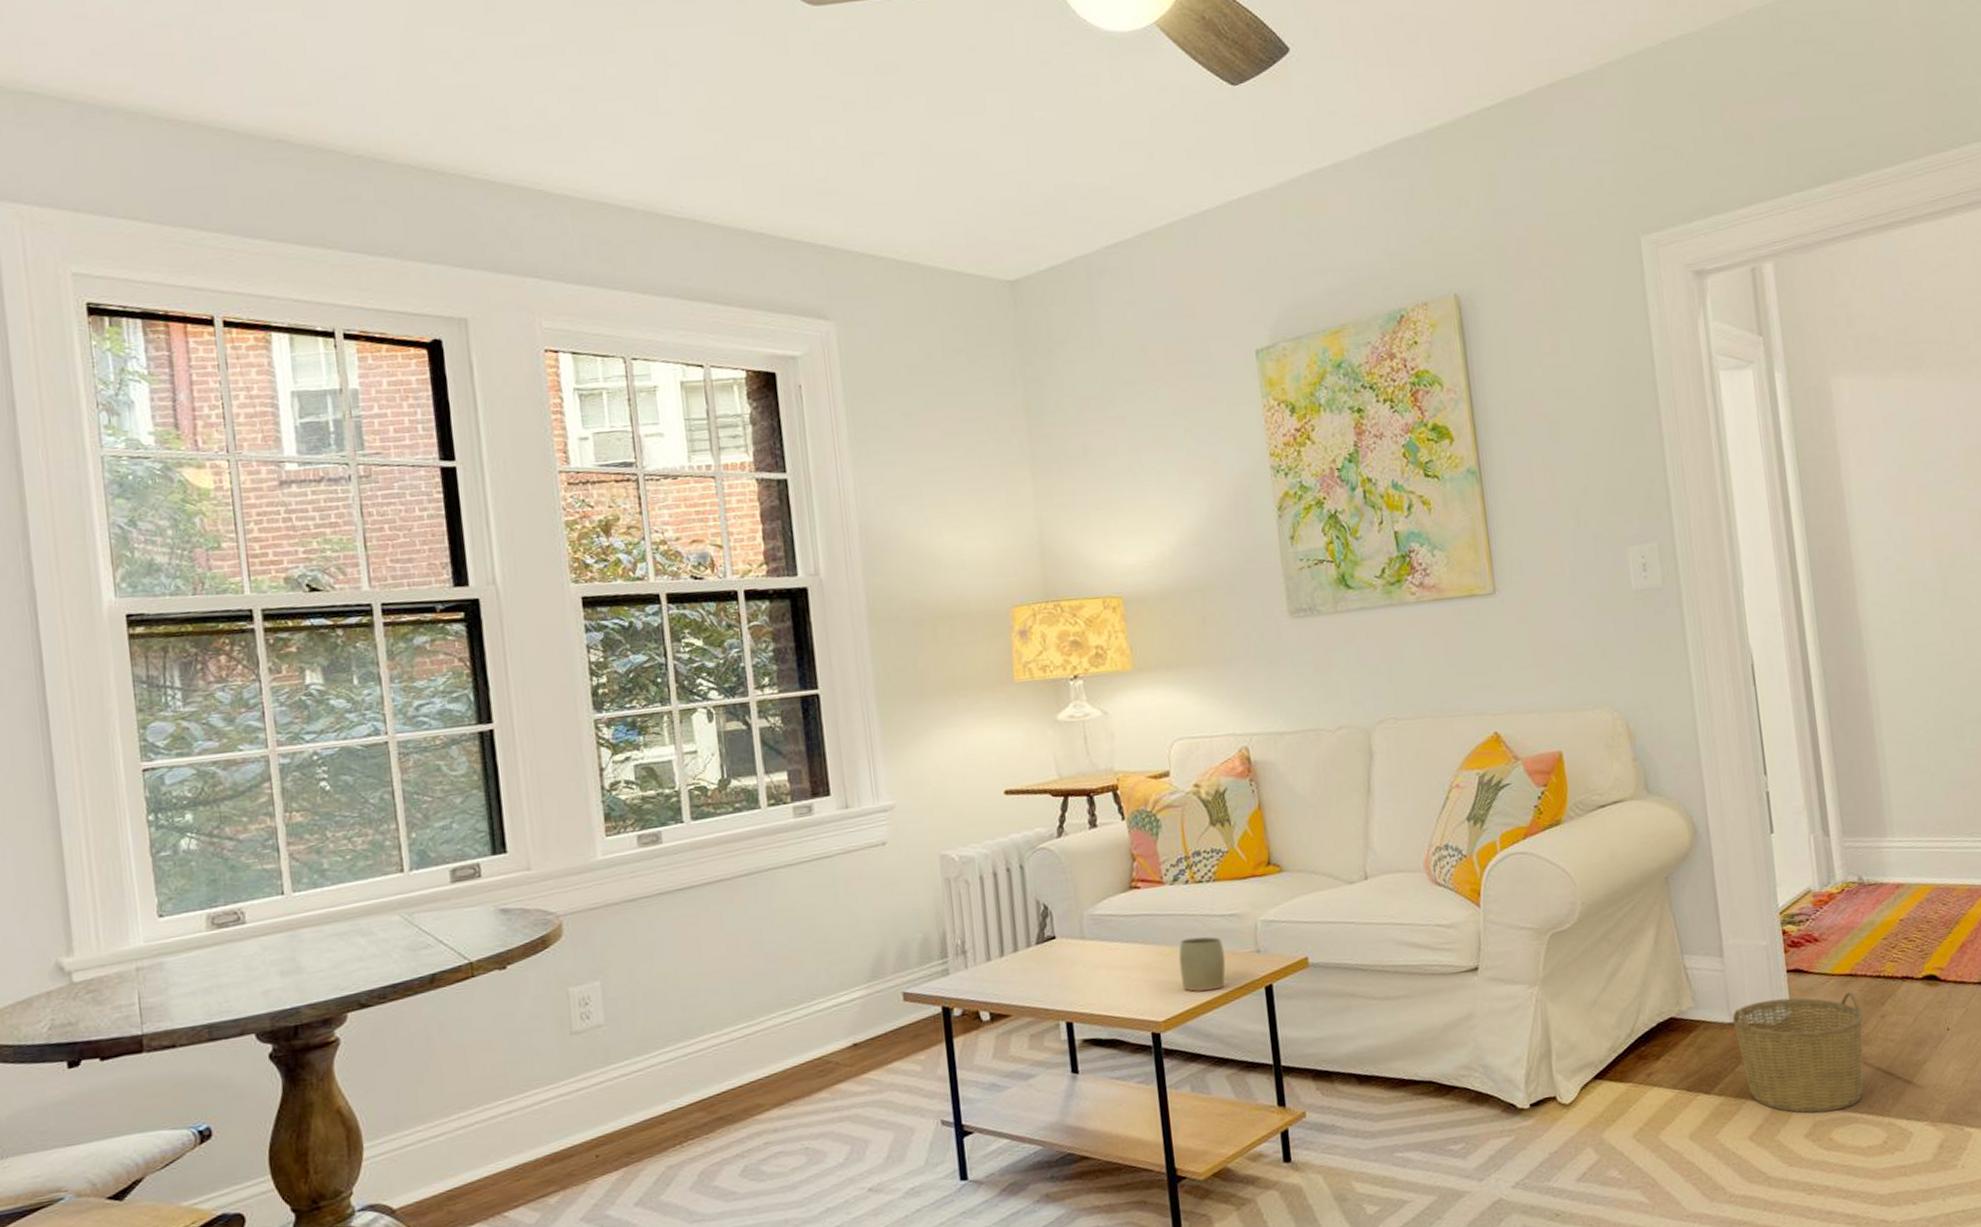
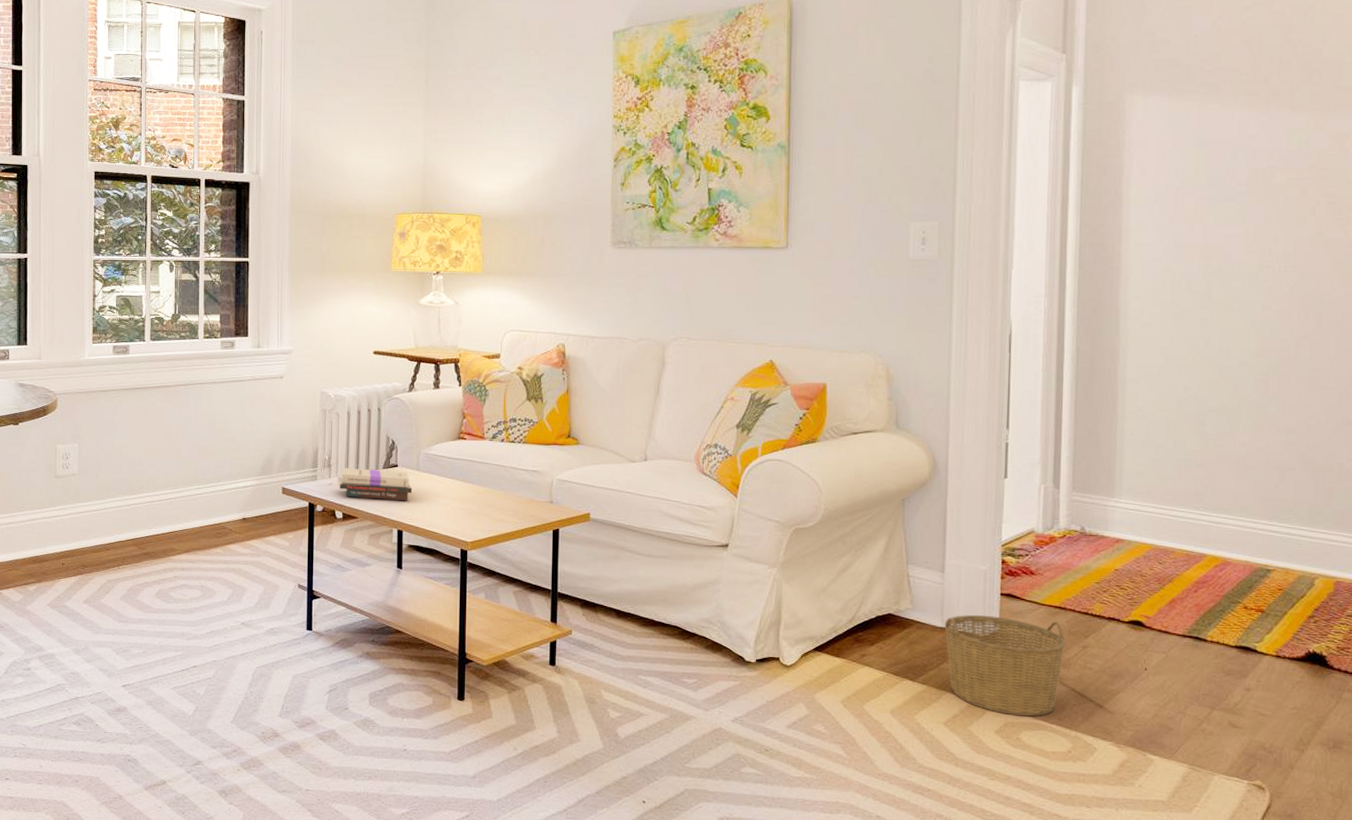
books: none [976,943,1079,991] -> present [337,468,413,501]
mug: present [1178,936,1226,992] -> none [488,483,525,526]

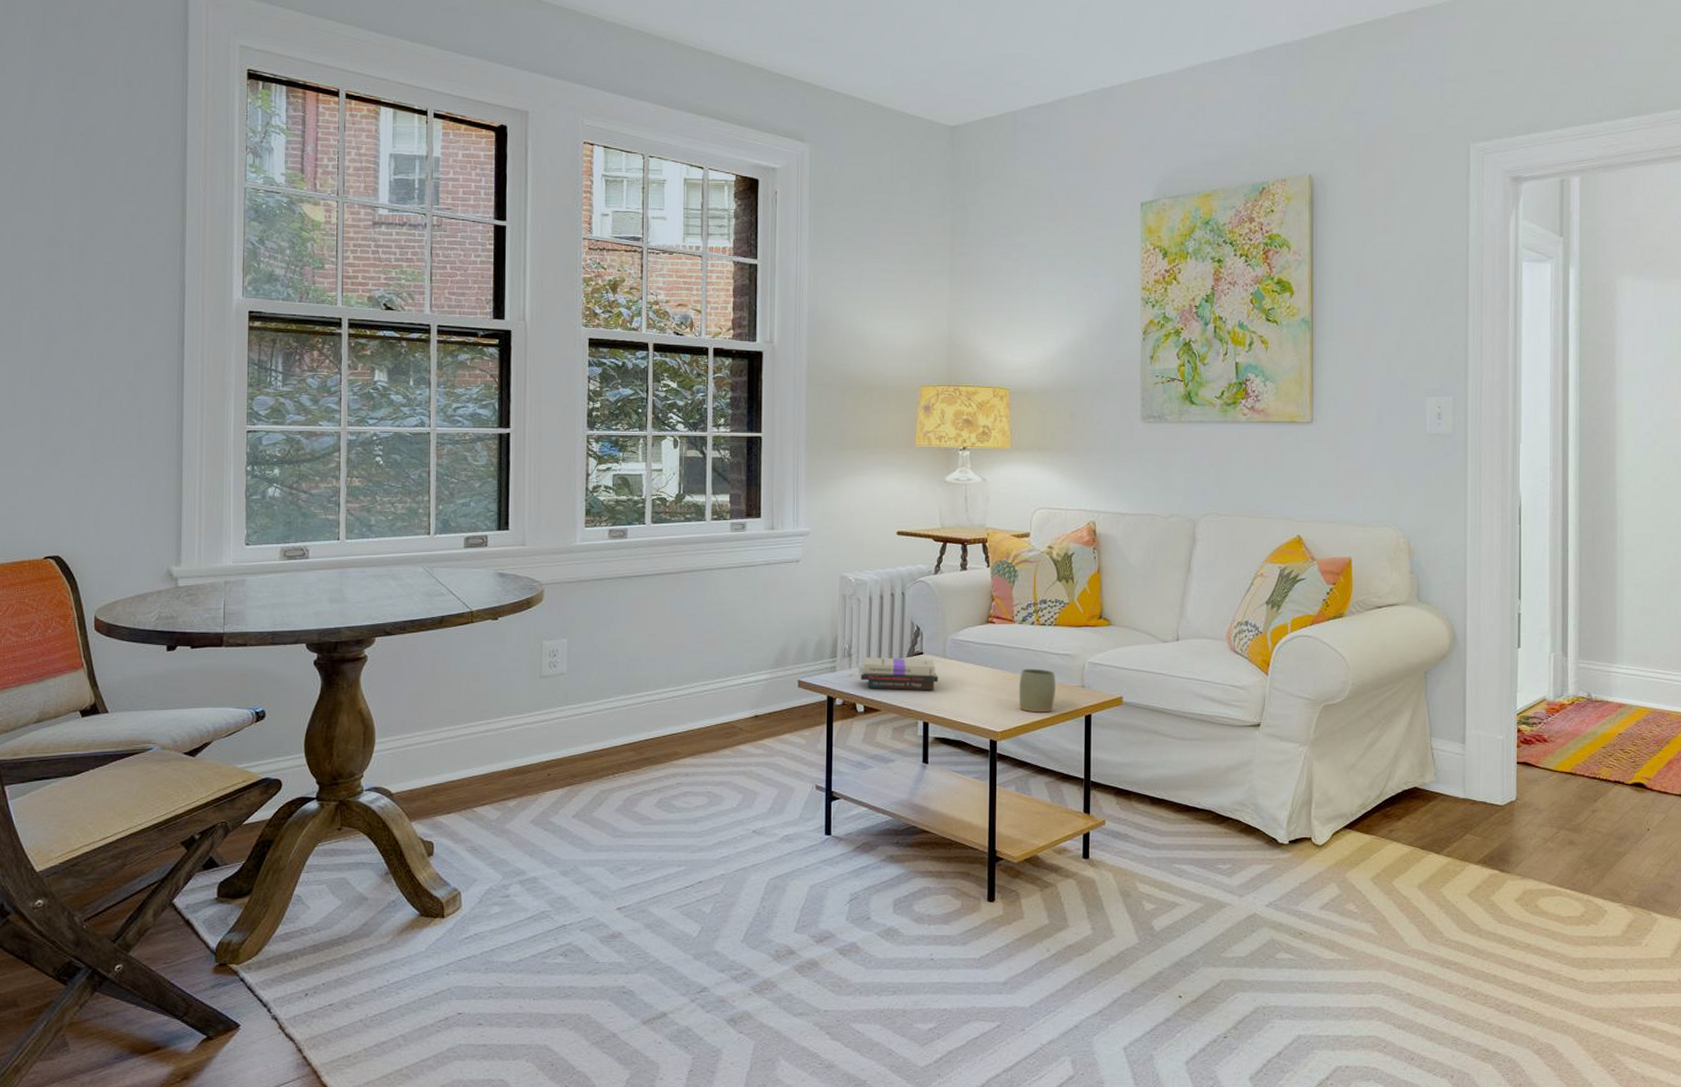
mug: none [488,483,525,526] -> present [1018,668,1056,713]
basket: present [944,614,1066,717] -> none [1466,784,1577,883]

